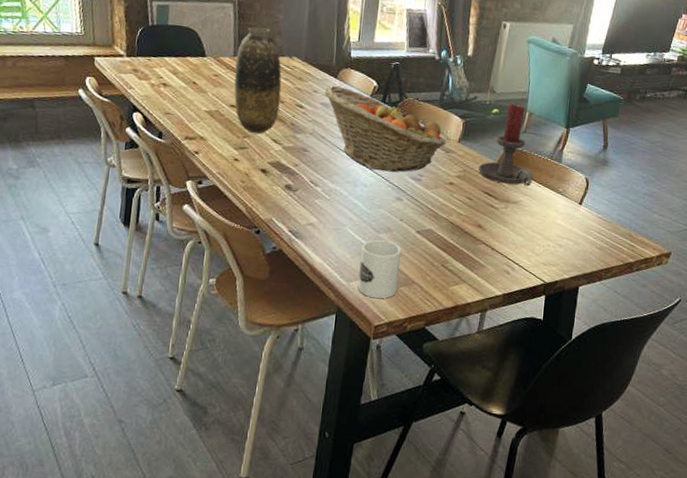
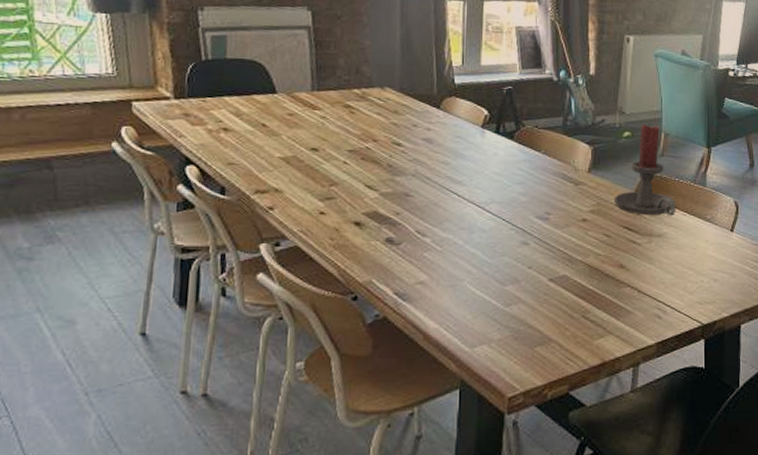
vase: present [234,26,282,134] -> none [314,55,373,181]
fruit basket: present [324,85,447,172] -> none [426,117,575,213]
mug: present [358,239,402,299] -> none [484,293,533,363]

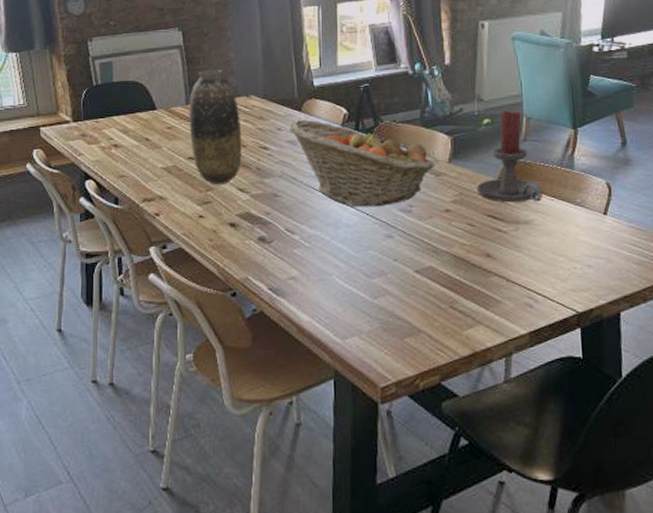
vase: none [314,55,373,181] -> present [189,69,242,185]
fruit basket: none [426,117,575,213] -> present [289,119,435,207]

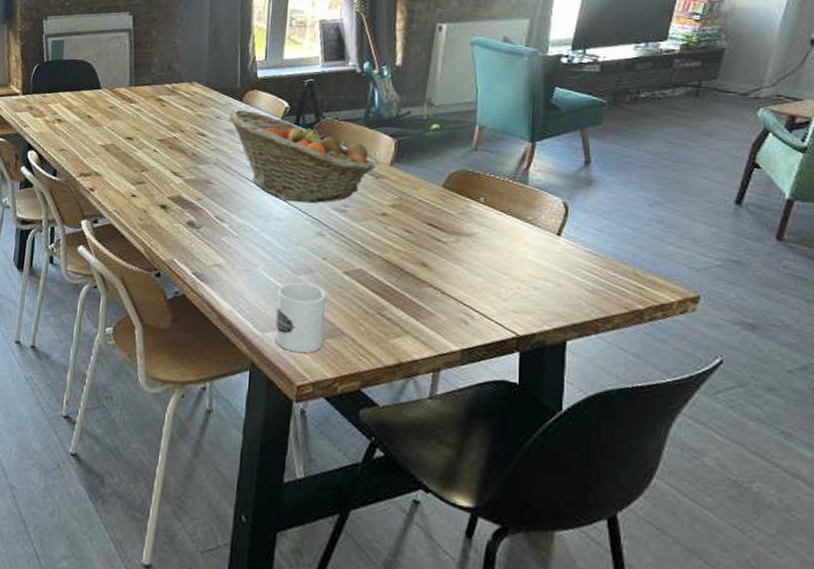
vase: present [189,69,242,185] -> none [130,54,181,167]
mug: none [354,286,401,354] -> present [275,282,327,353]
candle holder: present [477,109,543,203] -> none [419,115,490,215]

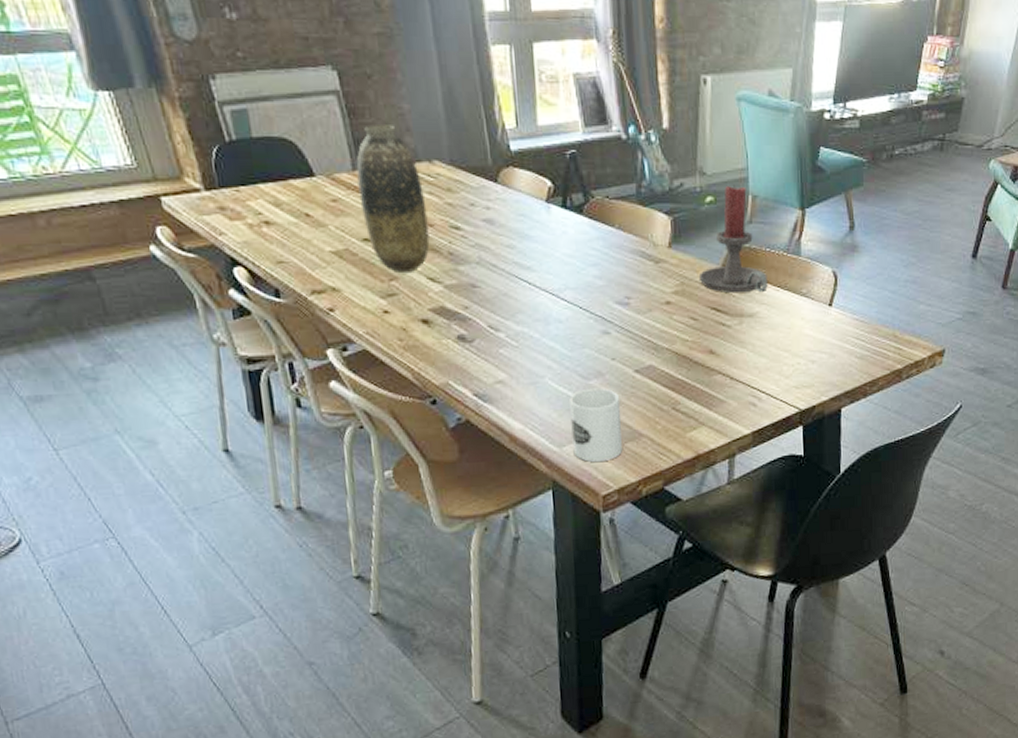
vase: none [130,54,181,167] -> present [356,125,430,274]
fruit basket: present [228,109,376,204] -> none [484,193,654,300]
candle holder: none [419,115,490,215] -> present [700,185,768,294]

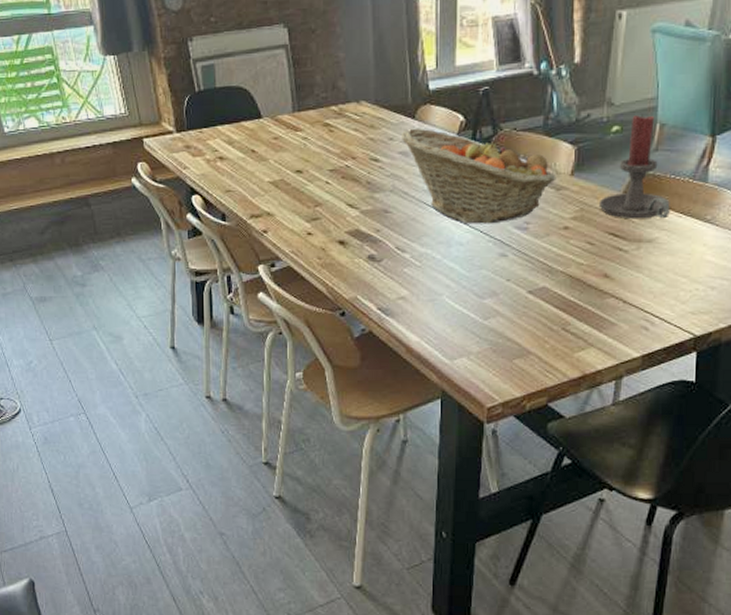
vase: present [356,125,430,274] -> none [296,72,351,201]
fruit basket: none [484,193,654,300] -> present [402,128,556,224]
mug: present [569,388,622,462] -> none [463,306,512,375]

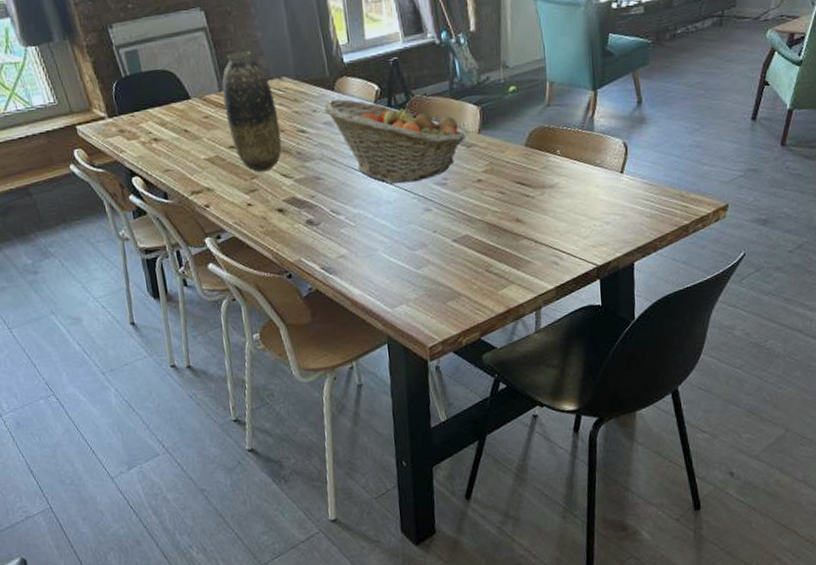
vase: none [296,72,351,201] -> present [222,51,282,173]
candle holder: present [600,114,670,219] -> none [506,74,566,169]

